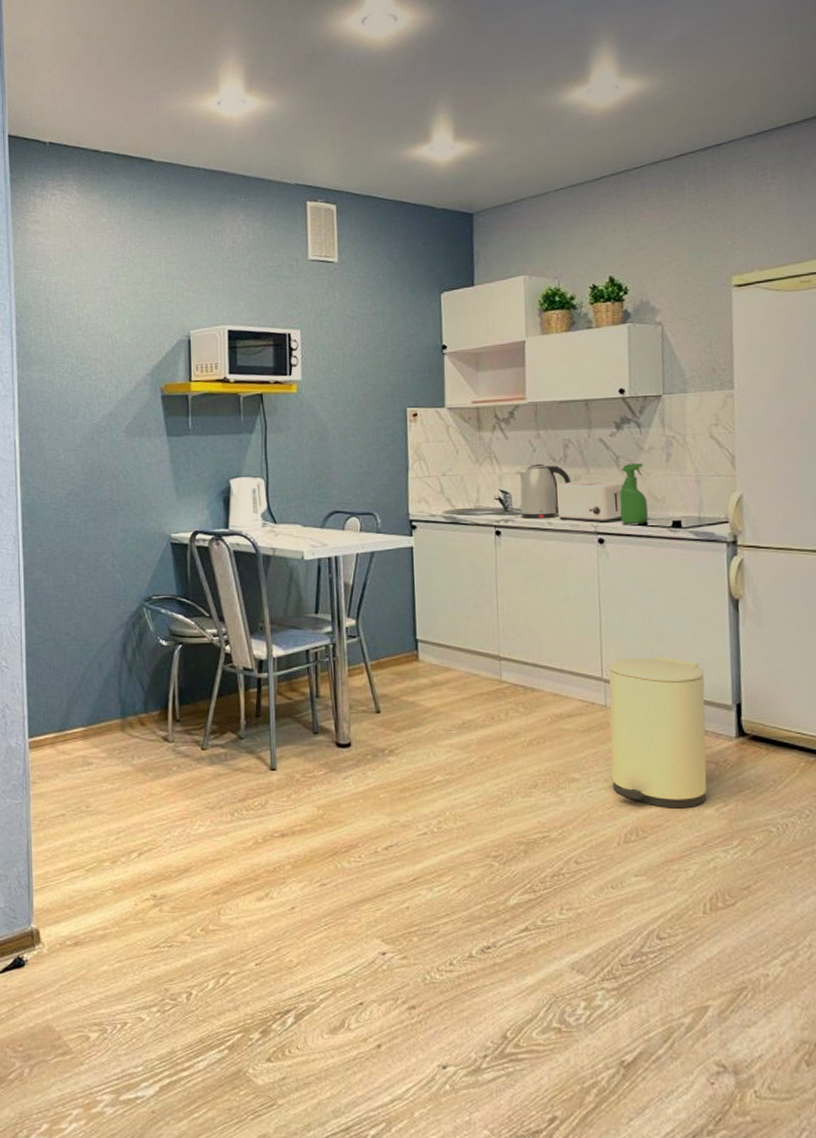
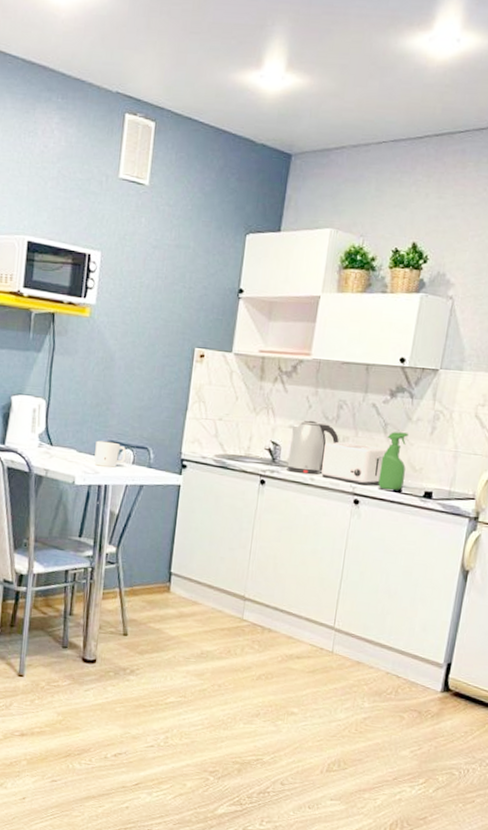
mug: none [320,512,353,539] -> present [94,440,127,469]
pedal bin: present [608,656,707,809] -> none [325,612,426,748]

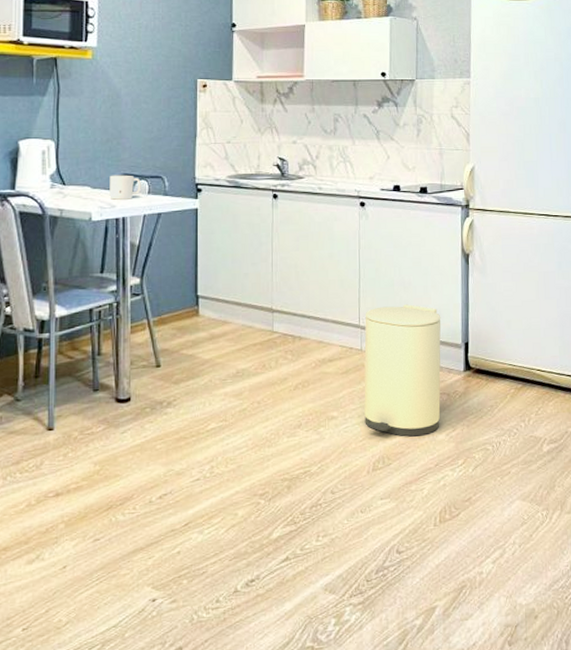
kettle: present [286,420,339,476] -> none [295,135,339,185]
toaster: present [321,441,388,486] -> none [326,151,383,188]
pedal bin: none [325,612,426,748] -> present [364,304,441,437]
spray bottle: present [378,432,409,491] -> none [378,137,402,190]

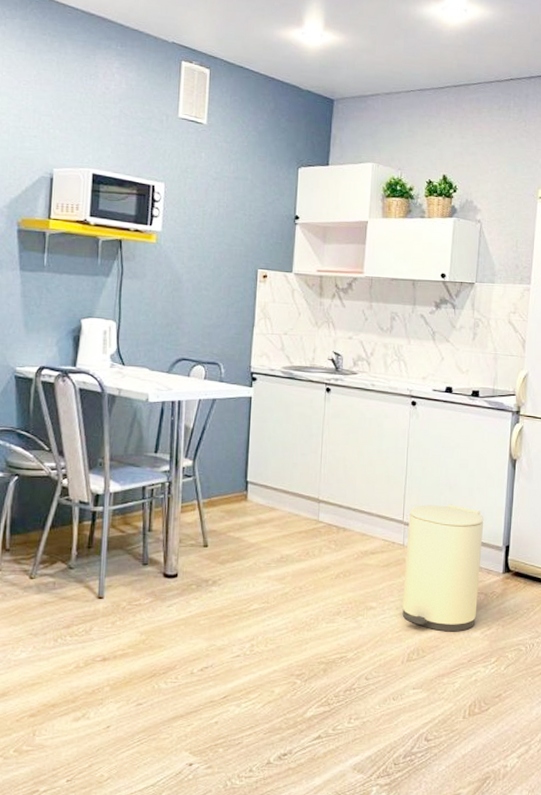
mug: present [109,175,141,201] -> none [167,358,198,385]

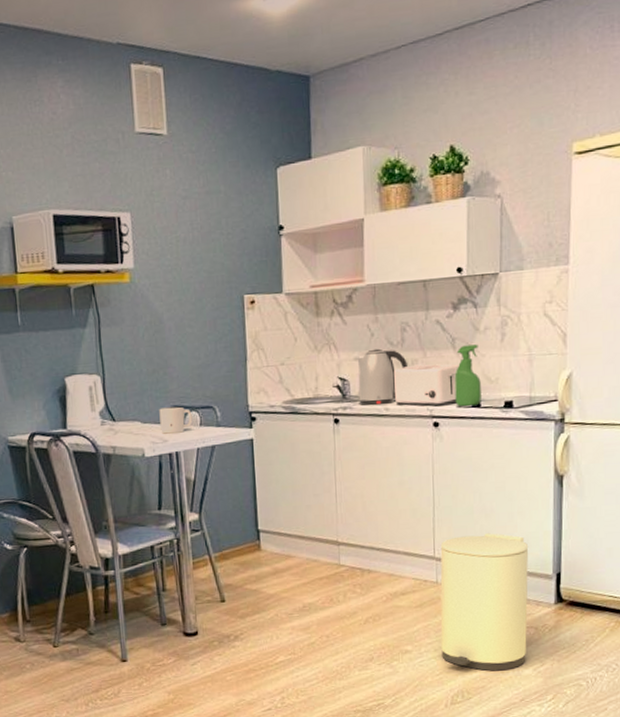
mug: none [167,358,198,385] -> present [159,406,193,435]
kettle: none [349,331,394,381] -> present [357,348,408,406]
toaster: none [381,349,437,388] -> present [393,363,460,407]
spray bottle: none [431,339,454,392] -> present [454,344,483,407]

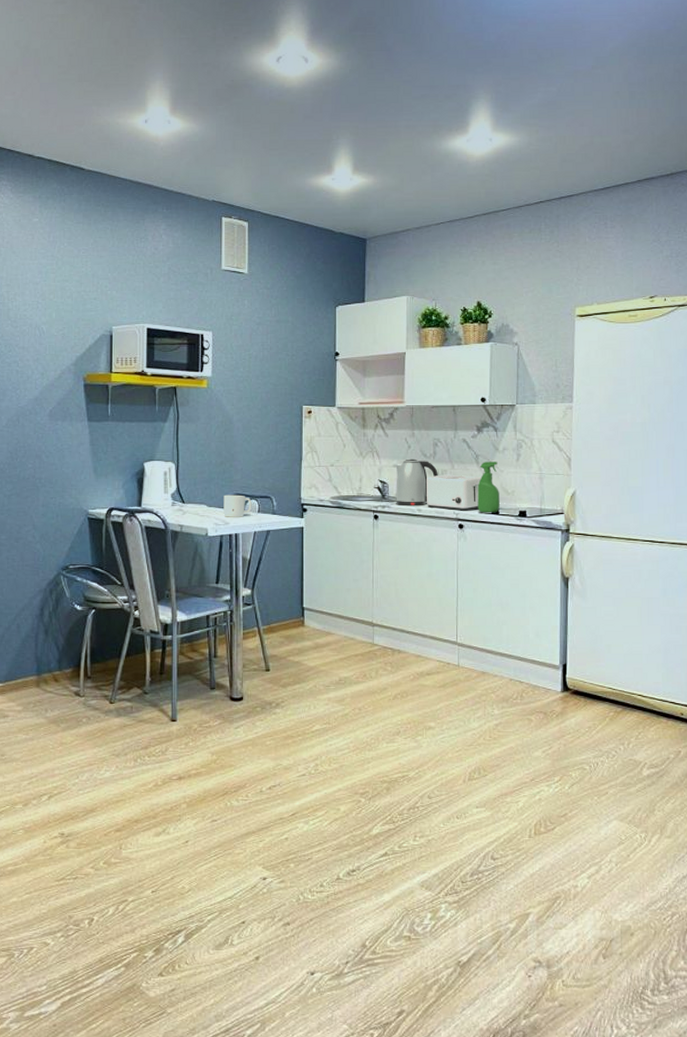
pedal bin: present [440,533,529,671] -> none [461,624,539,751]

